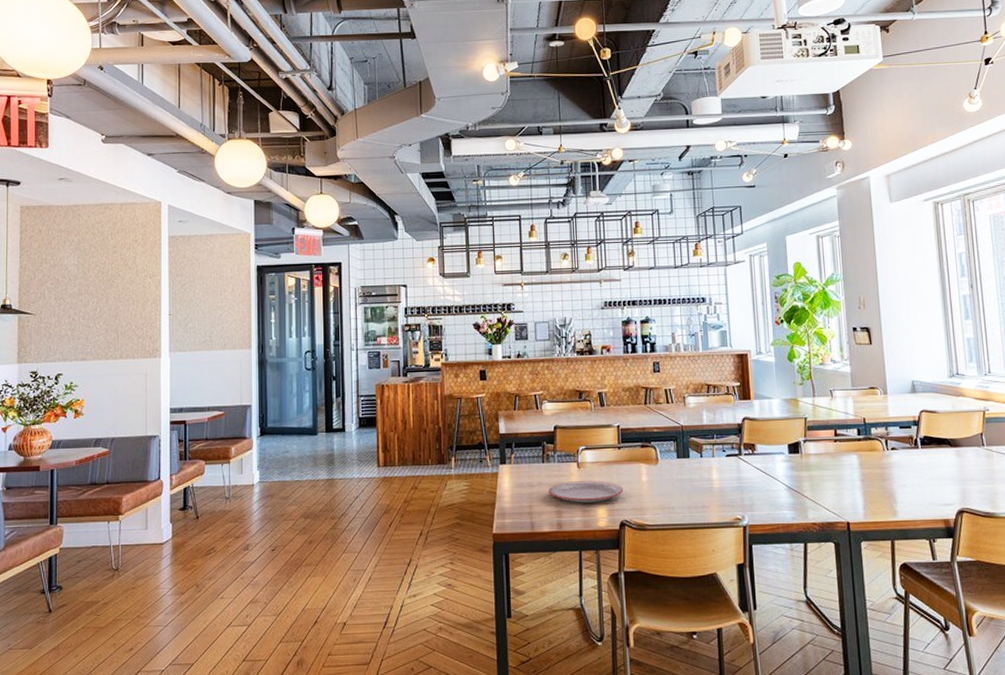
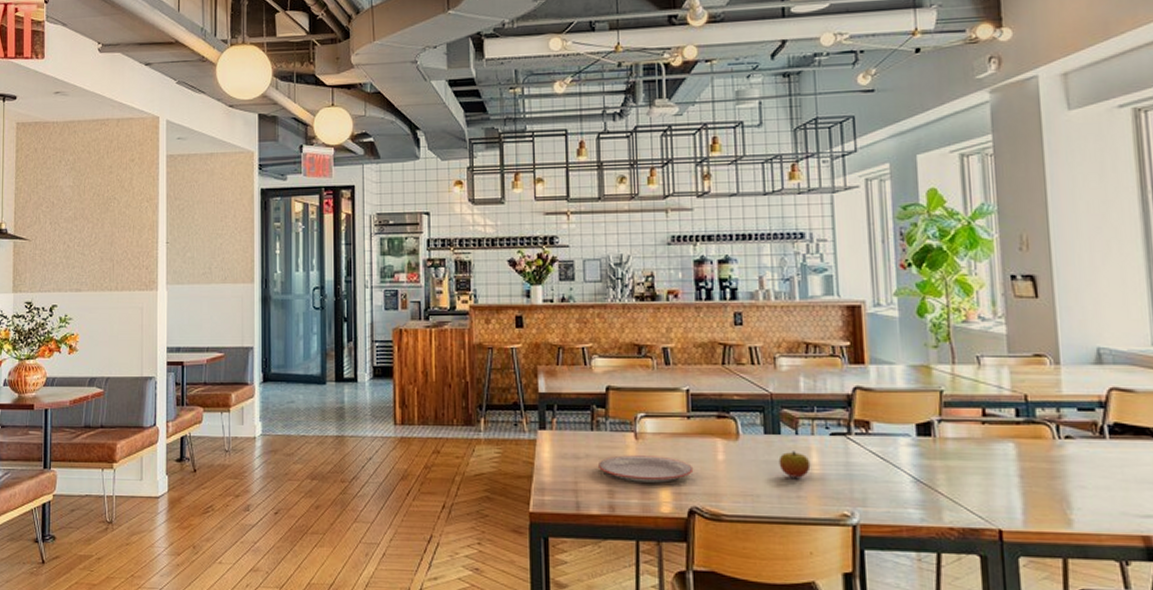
apple: none [688,470,712,492] -> present [778,451,811,478]

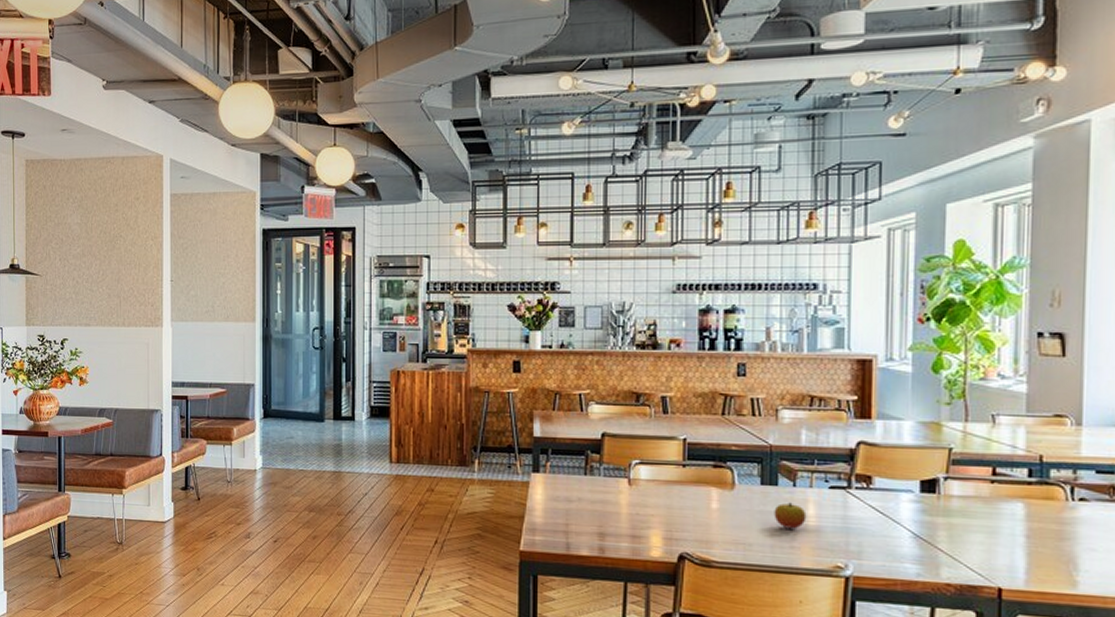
plate: present [597,455,694,483] -> none [589,500,686,528]

